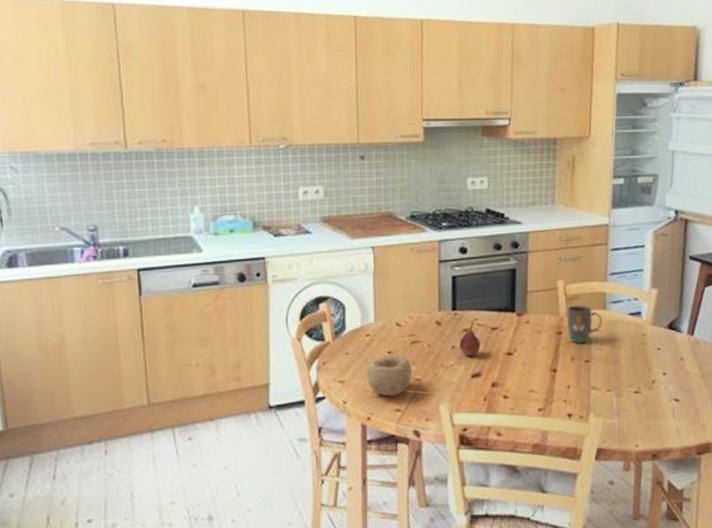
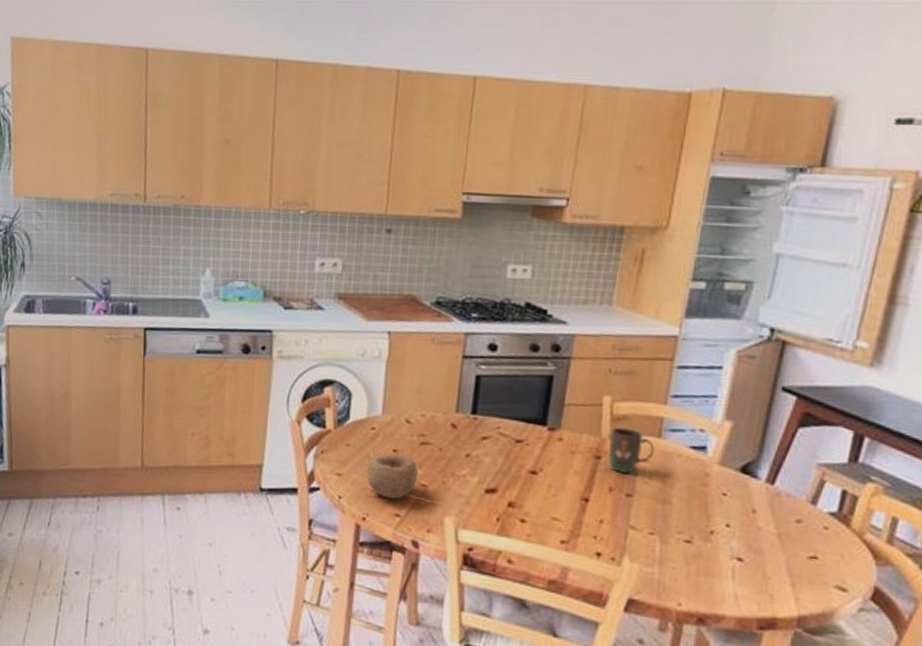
fruit: present [459,321,481,357] -> none [475,429,501,469]

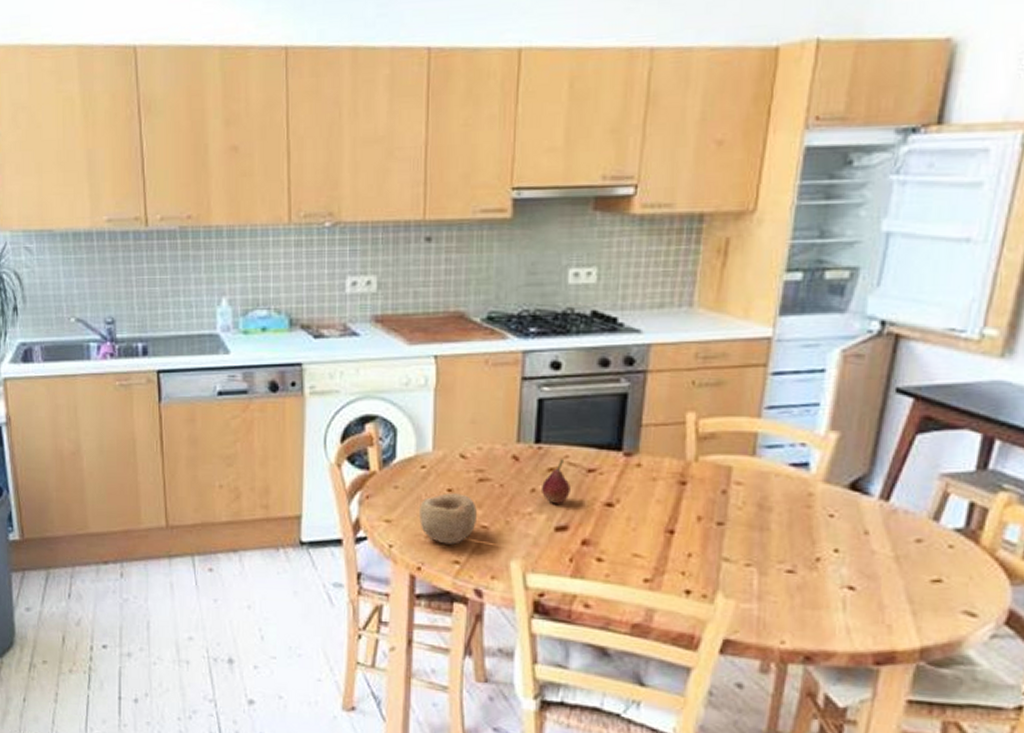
fruit: none [475,429,501,469] -> present [542,459,571,504]
mug: present [608,427,655,474] -> none [695,447,749,499]

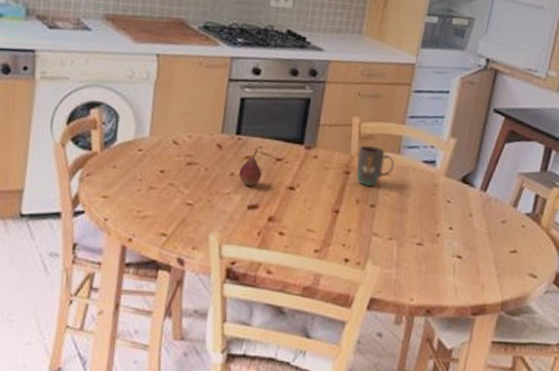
bowl: present [419,493,477,545] -> none [133,174,184,219]
mug: none [695,447,749,499] -> present [356,145,395,186]

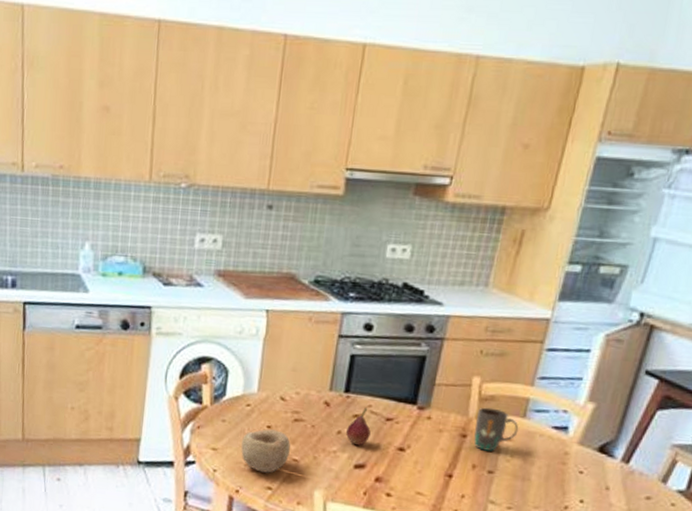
bowl: none [133,174,184,219] -> present [241,429,290,473]

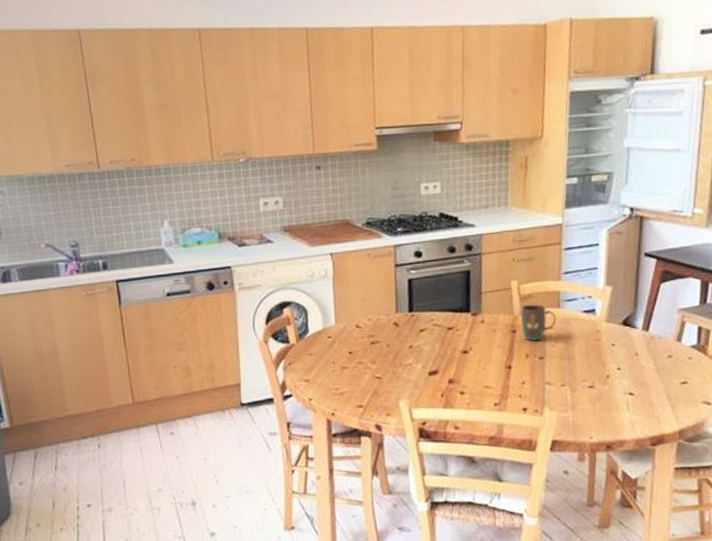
bowl: present [241,429,290,473] -> none [329,354,372,394]
fruit: present [346,408,371,446] -> none [417,322,437,356]

